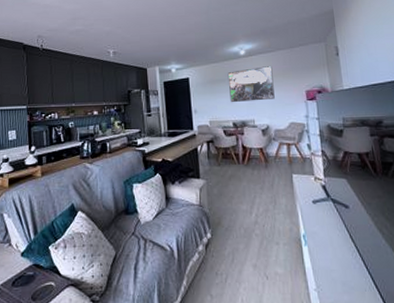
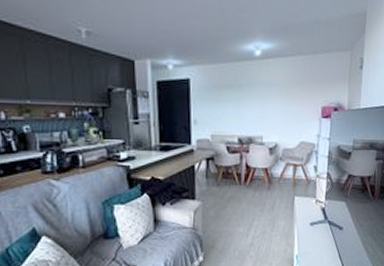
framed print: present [227,66,275,103] -> none [237,73,290,115]

